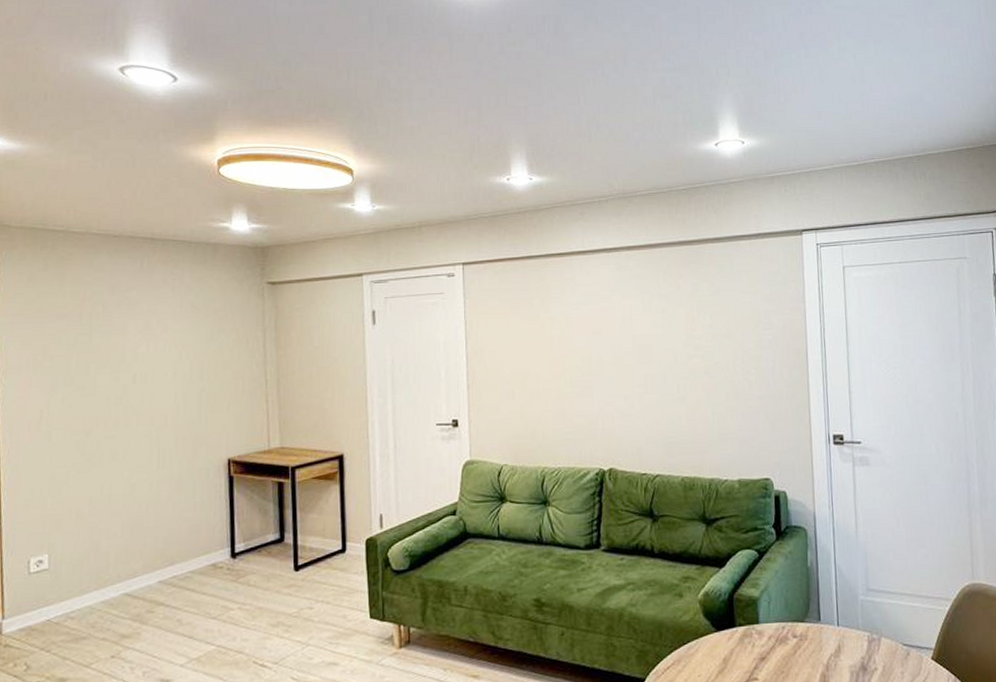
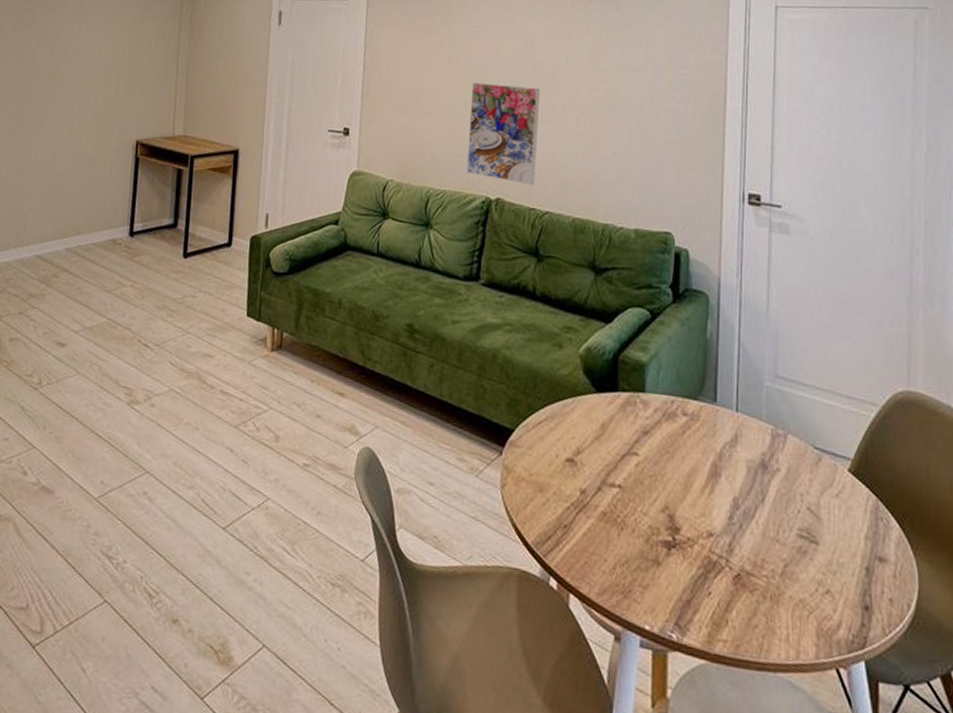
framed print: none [576,361,644,453] -> present [466,82,540,185]

